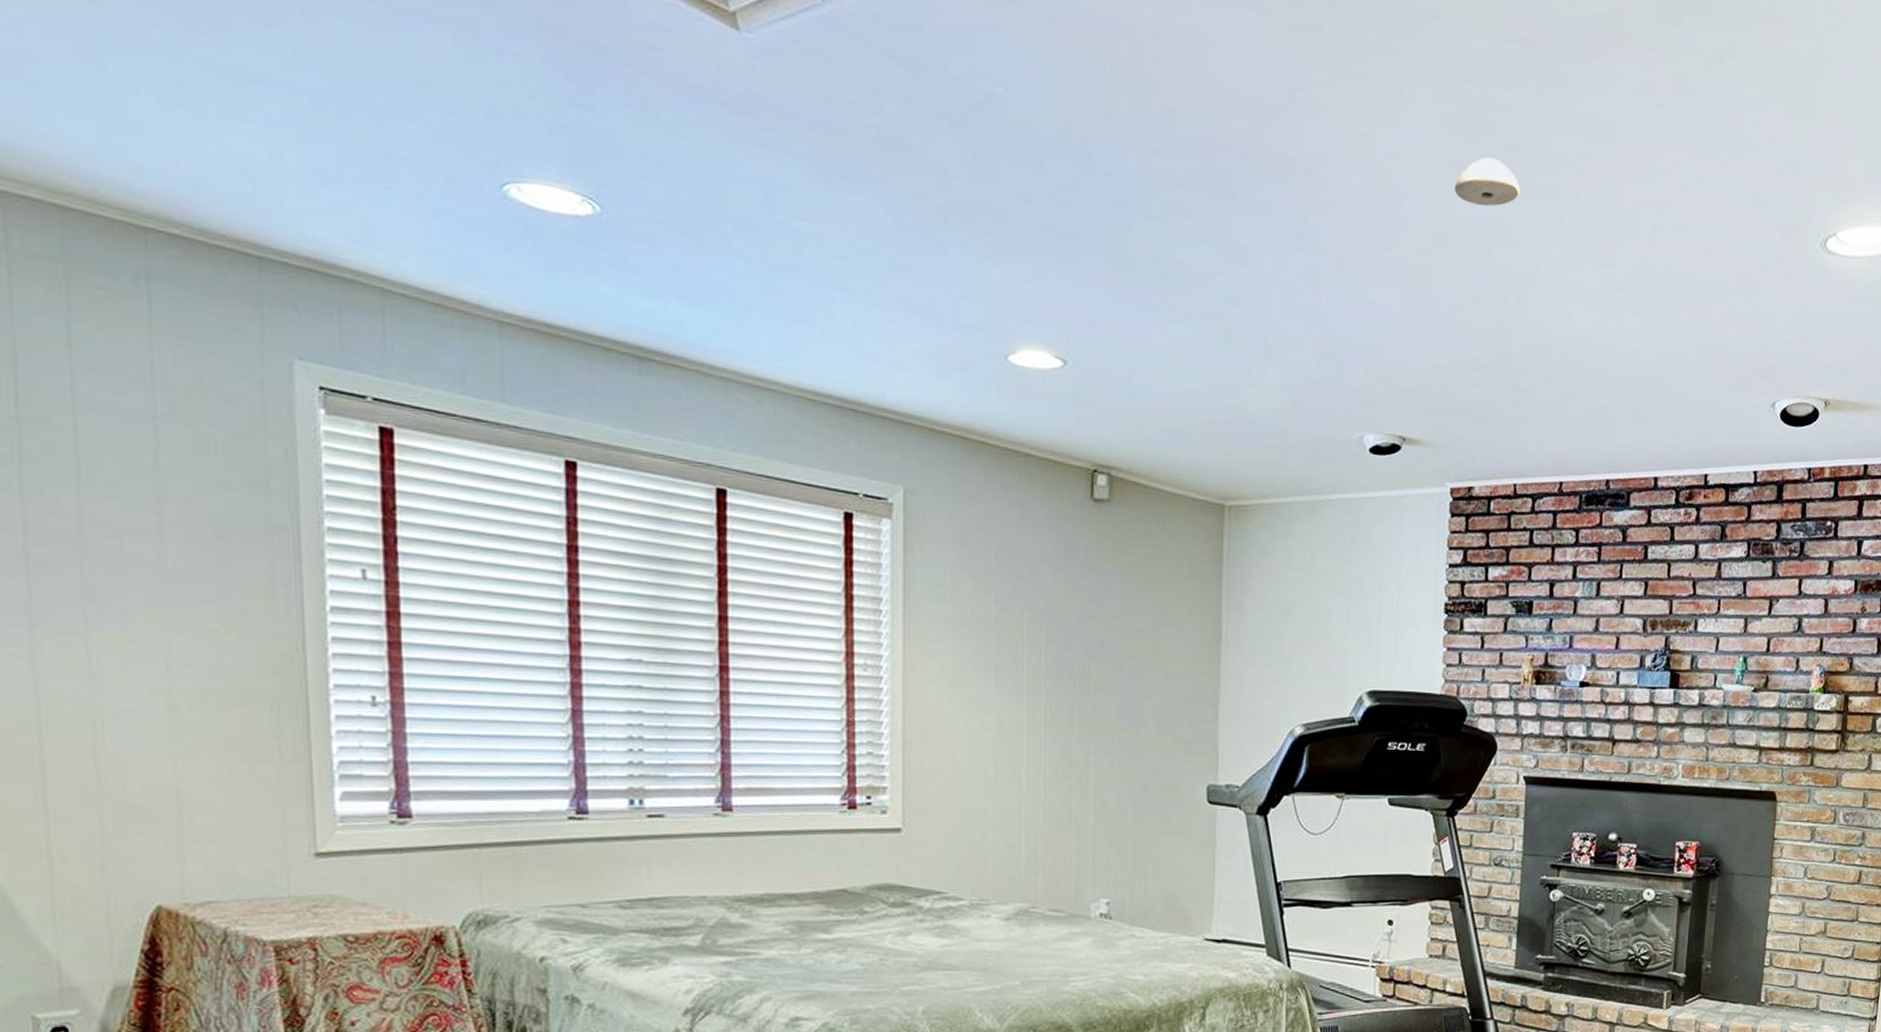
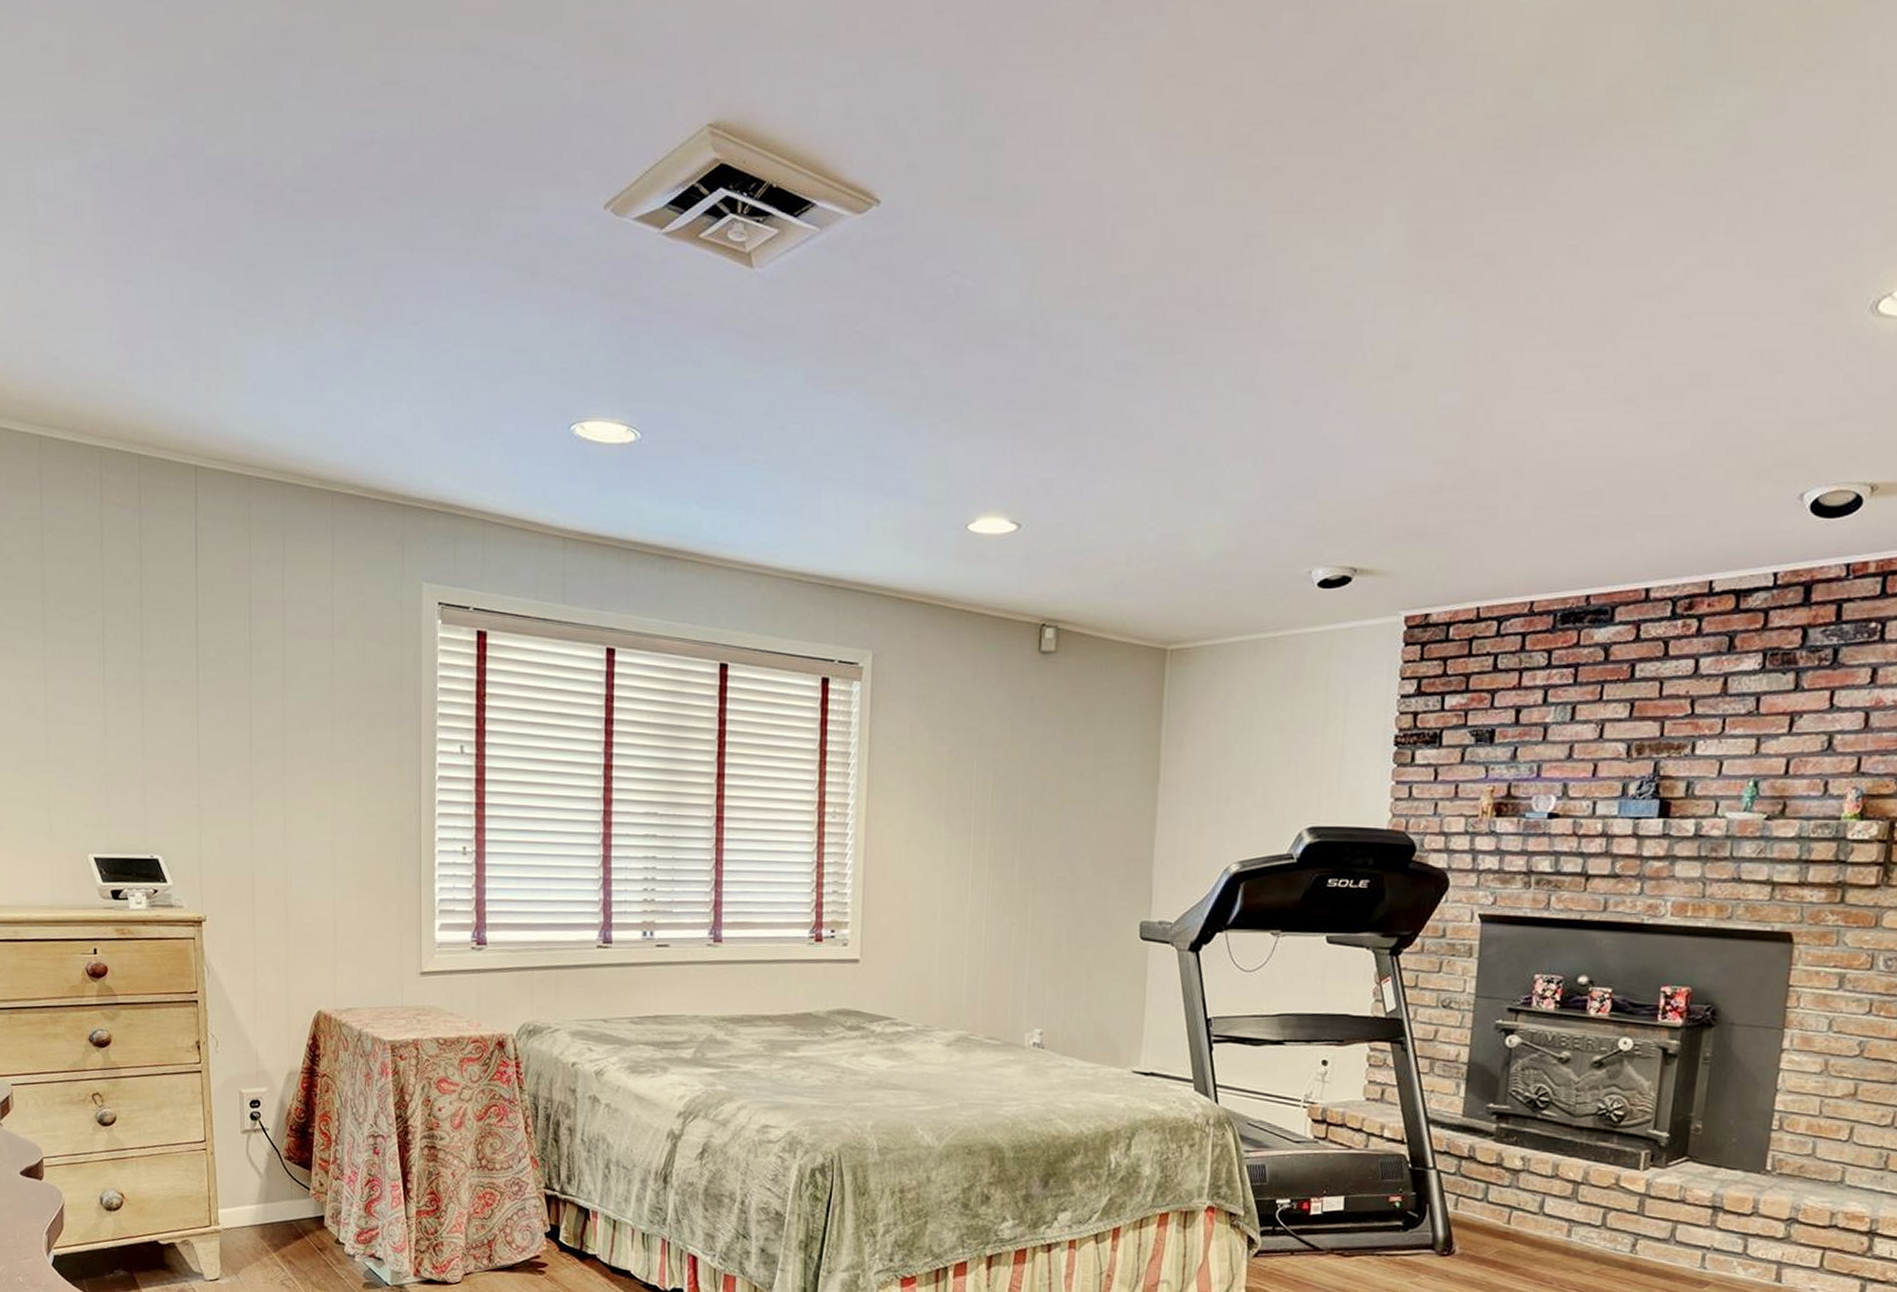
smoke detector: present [1454,157,1520,207] -> none [1419,271,1494,322]

